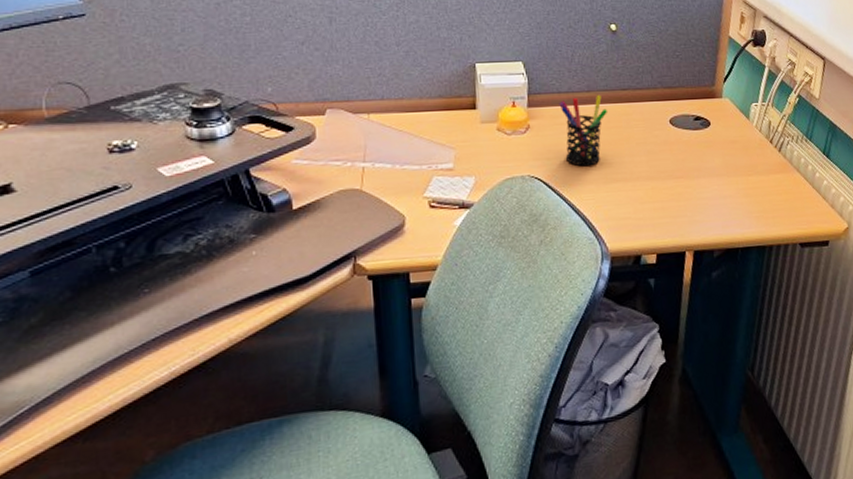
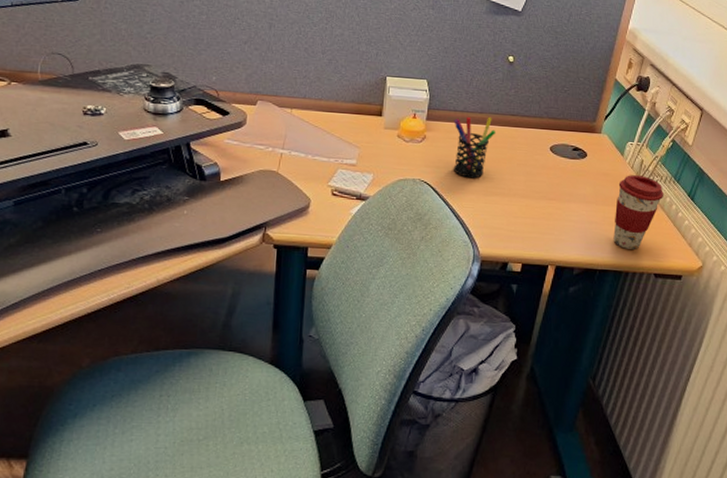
coffee cup: none [748,138,798,221] -> present [613,175,663,249]

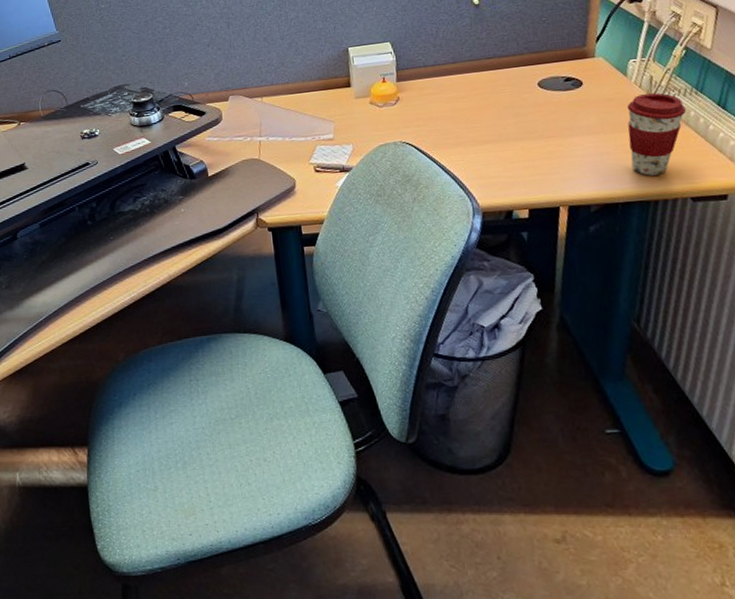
pen holder: present [454,116,497,179] -> none [425,65,474,131]

